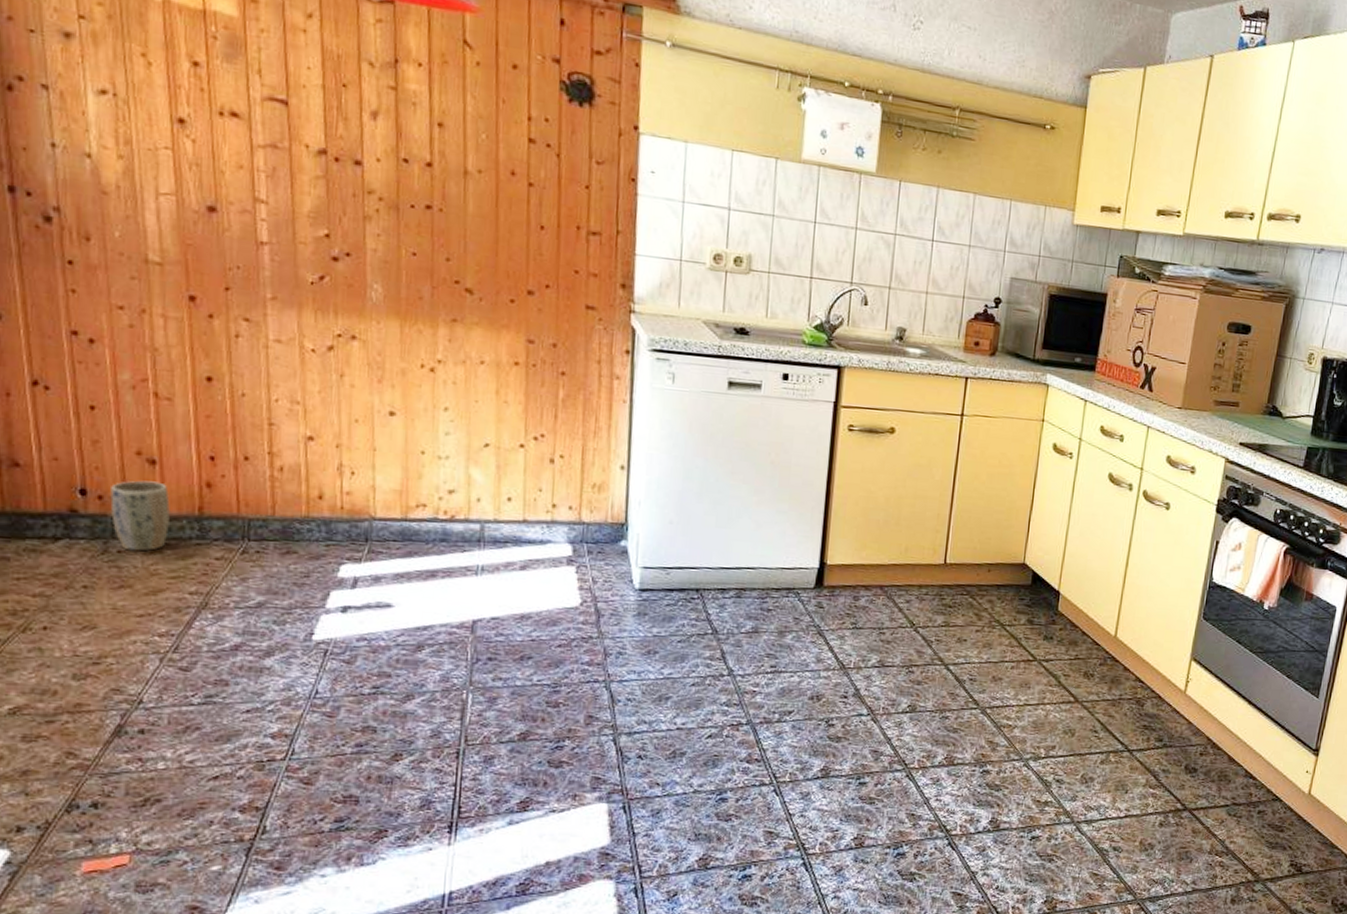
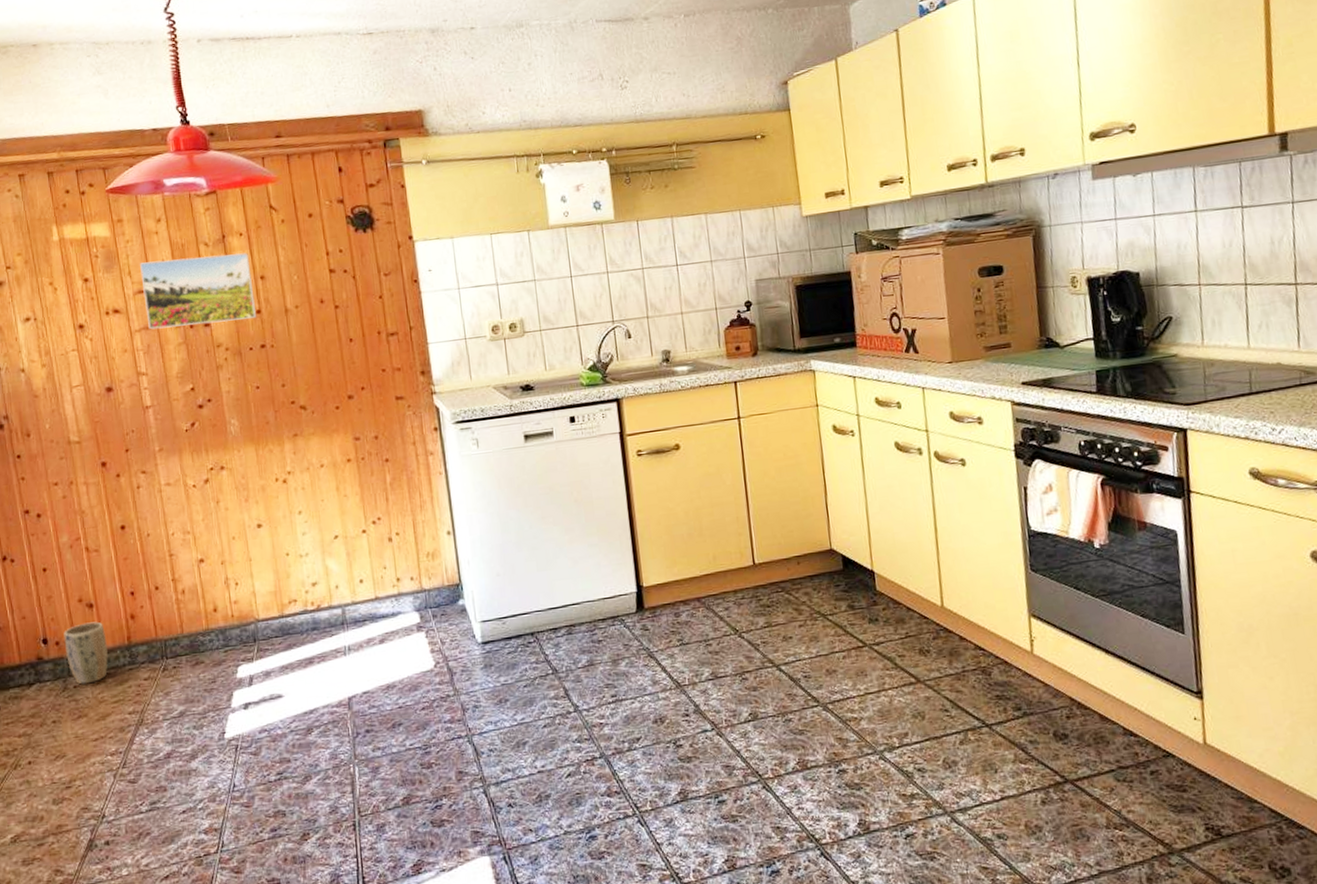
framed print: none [275,63,427,172] -> present [140,252,257,330]

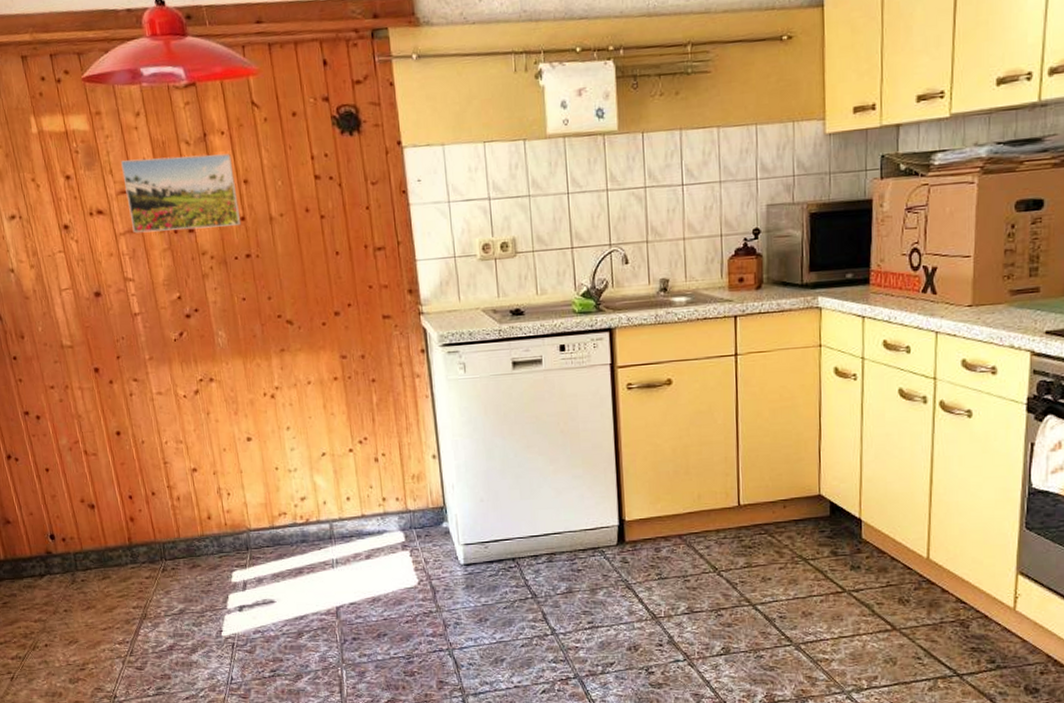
plant pot: present [64,621,108,685] -> none [69,522,112,579]

